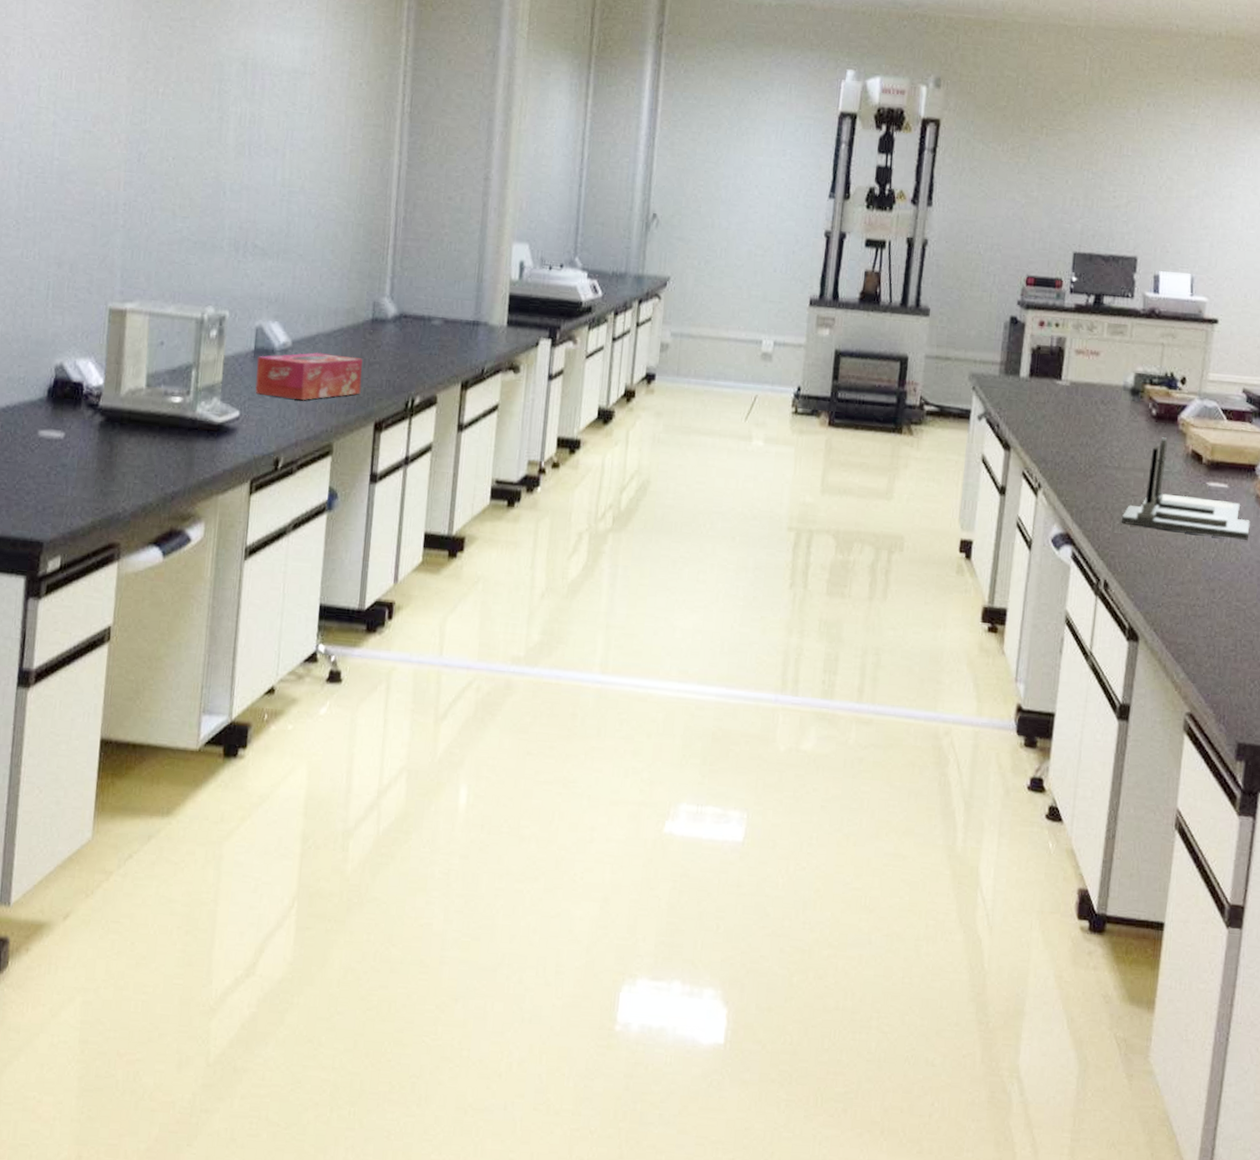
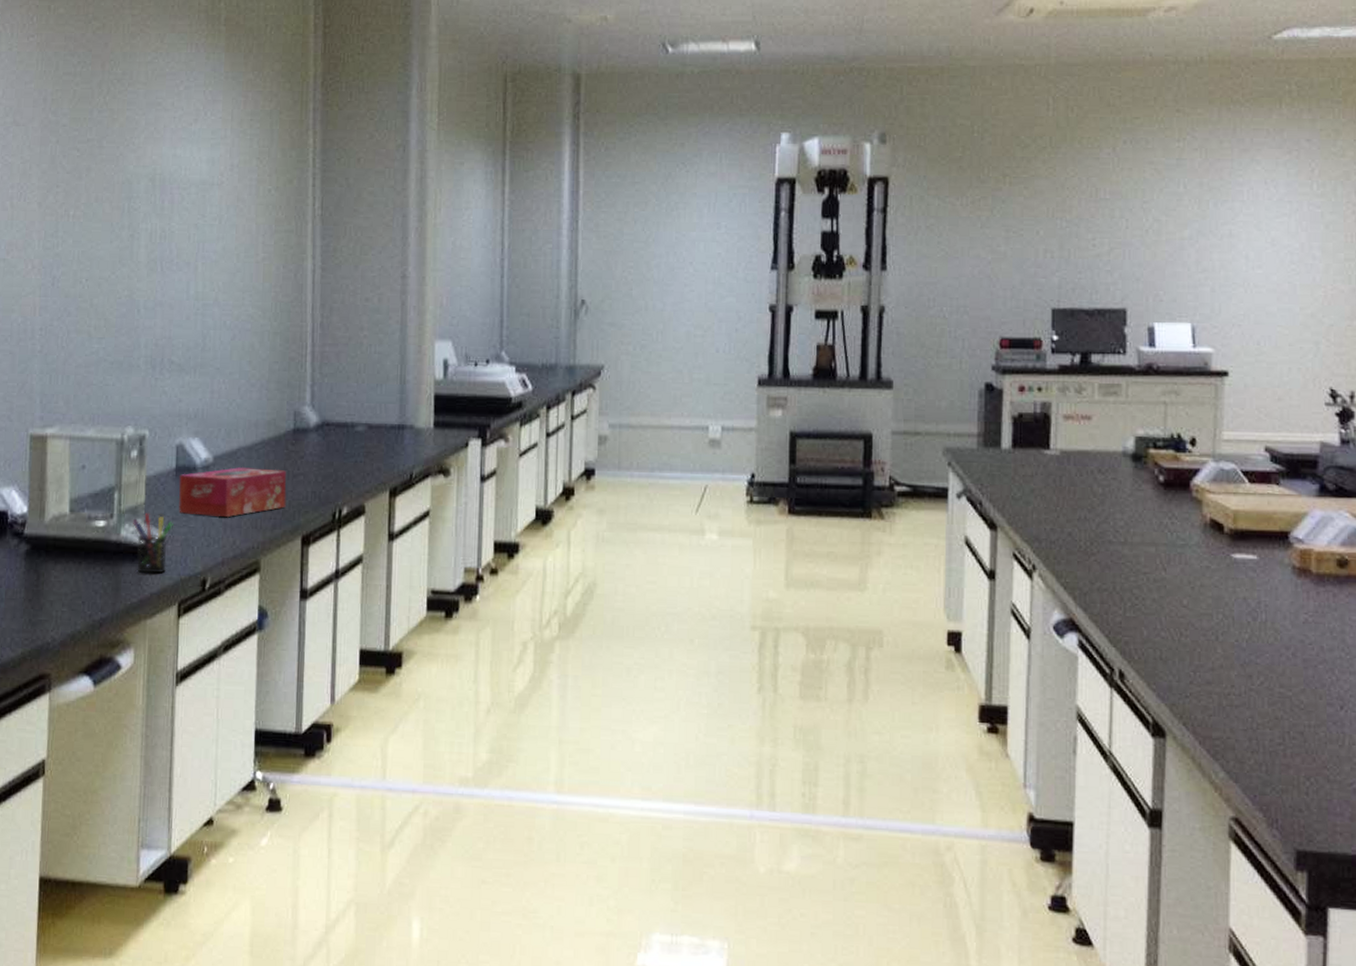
pen holder: none [208,392,249,451] -> present [132,514,173,574]
desk organizer: present [1121,437,1250,541] -> none [1133,506,1288,618]

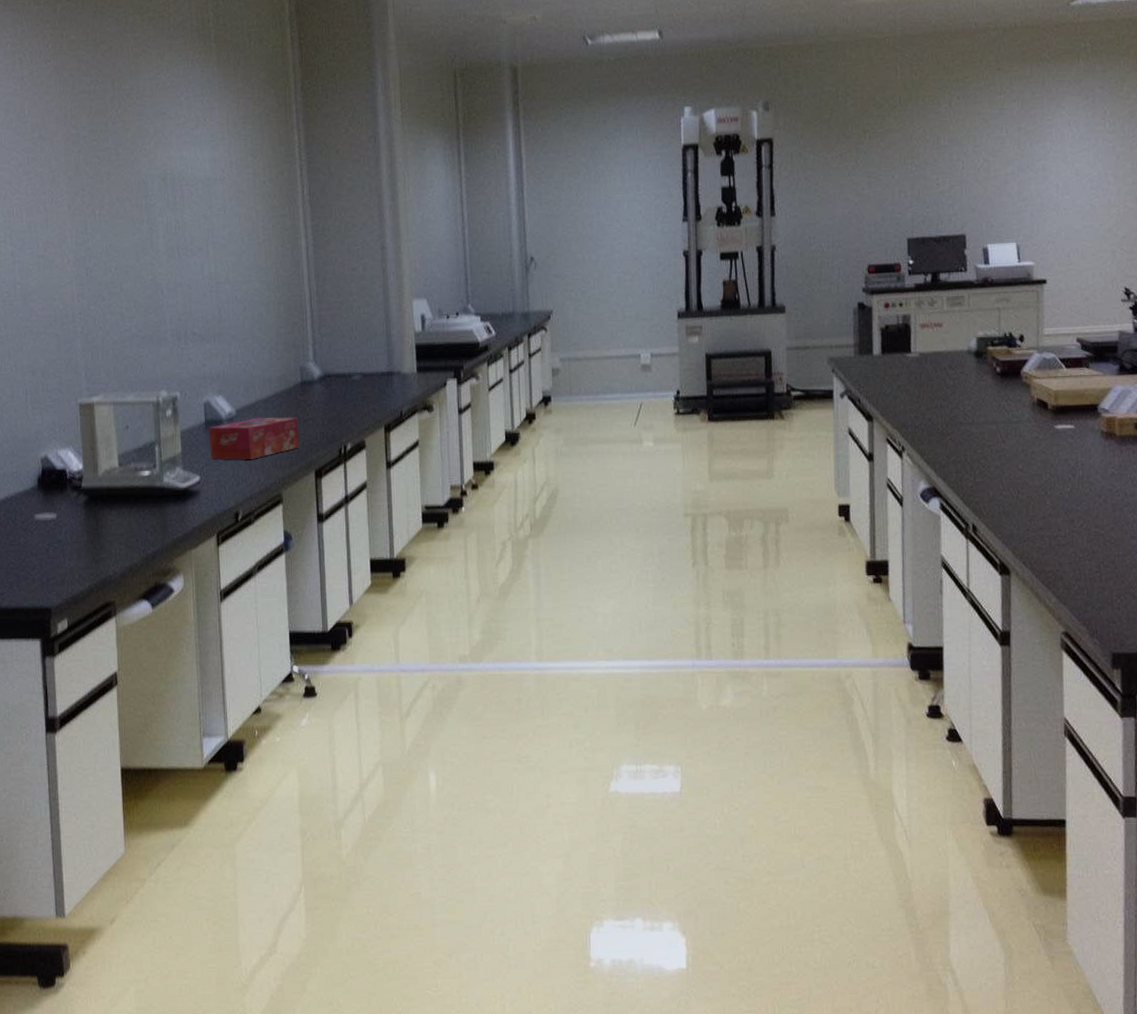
pen holder: present [132,514,173,574] -> none [172,462,207,512]

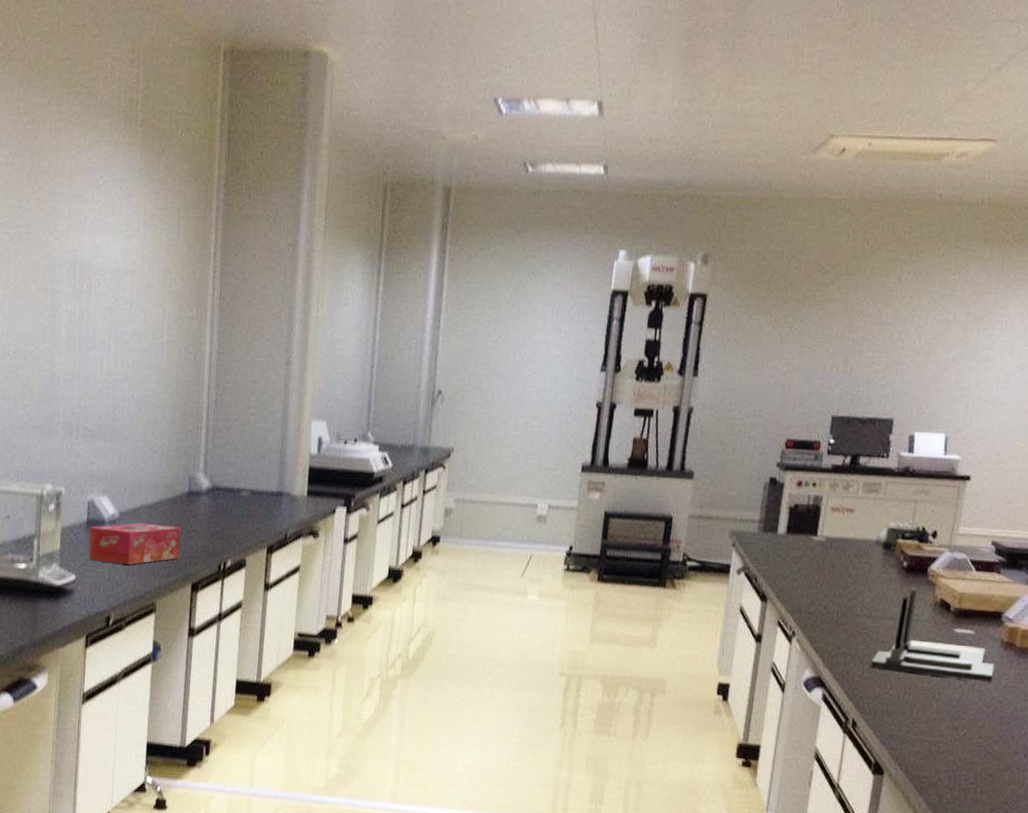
desk organizer: none [980,391,1099,474] -> present [870,587,995,683]

